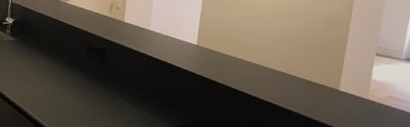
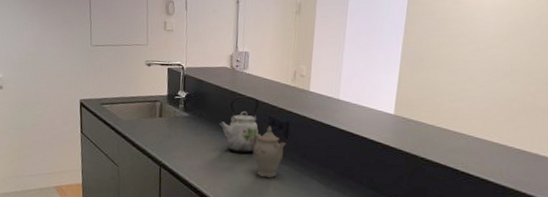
kettle: none [42,24,80,76] -> present [219,96,260,153]
teapot: none [72,51,102,99] -> present [252,126,286,178]

